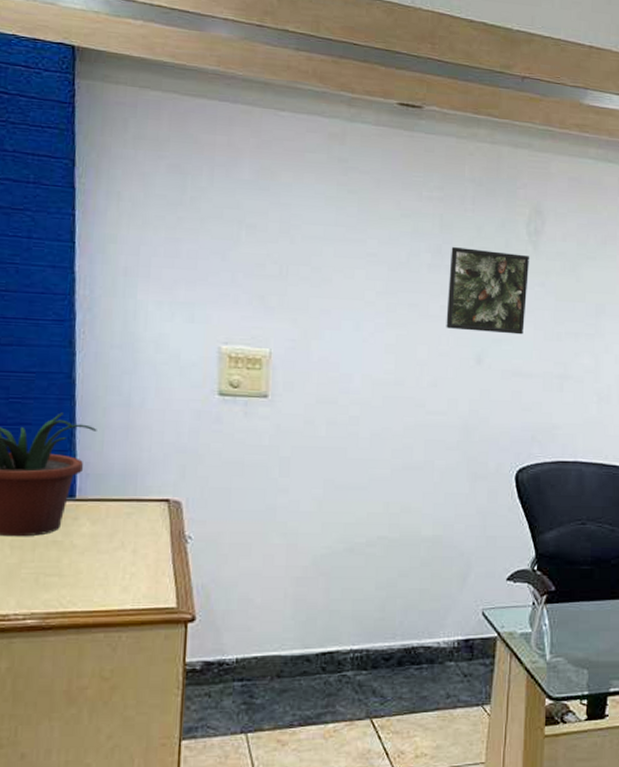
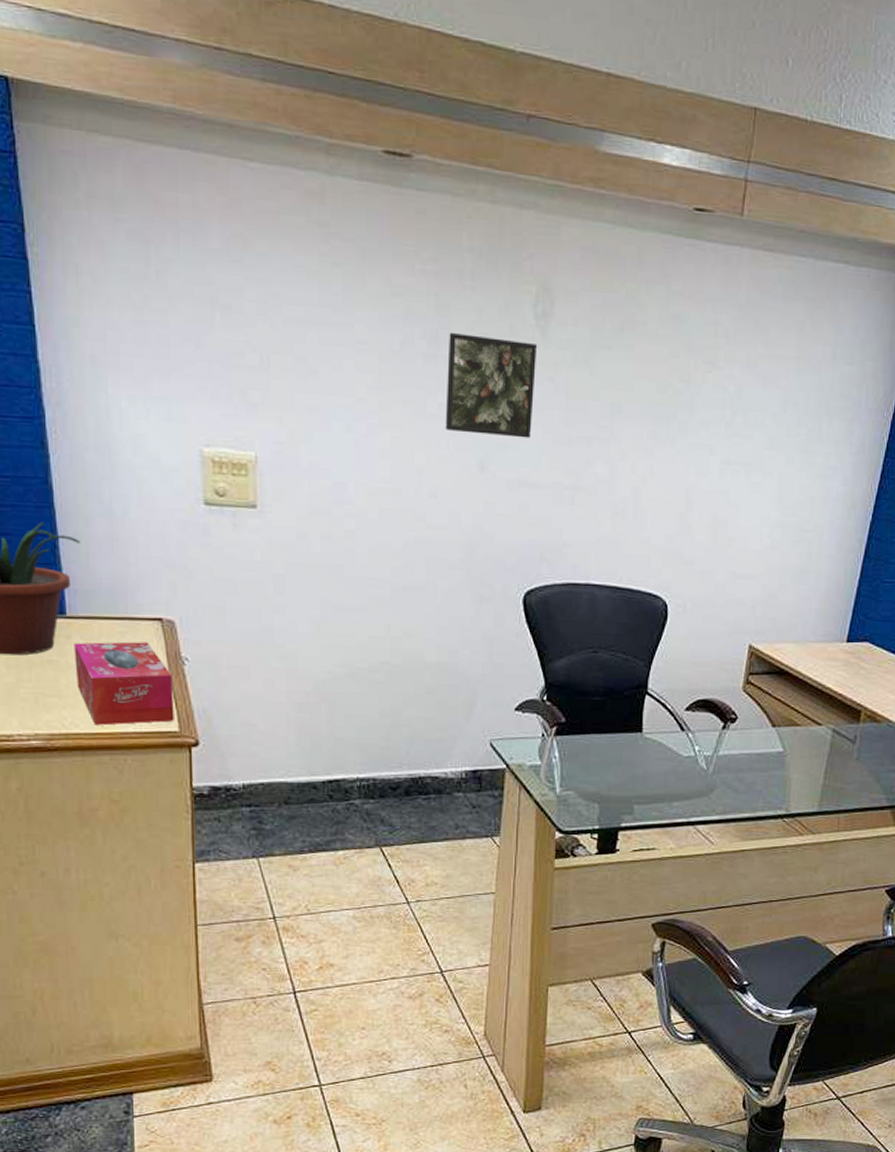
tissue box: none [79,522,175,603] -> present [74,641,174,726]

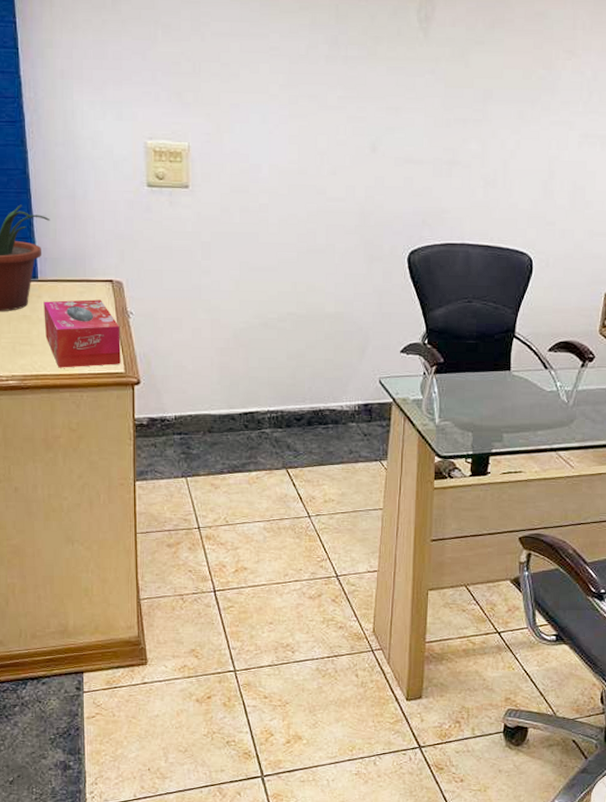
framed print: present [445,333,538,439] -> none [343,38,421,122]

